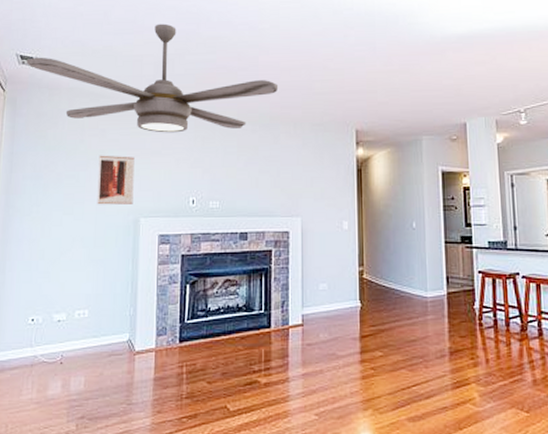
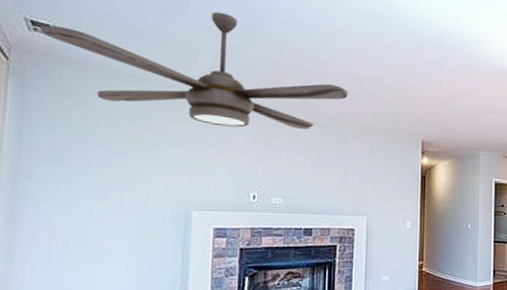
wall art: present [97,155,135,205] -> none [138,143,186,196]

